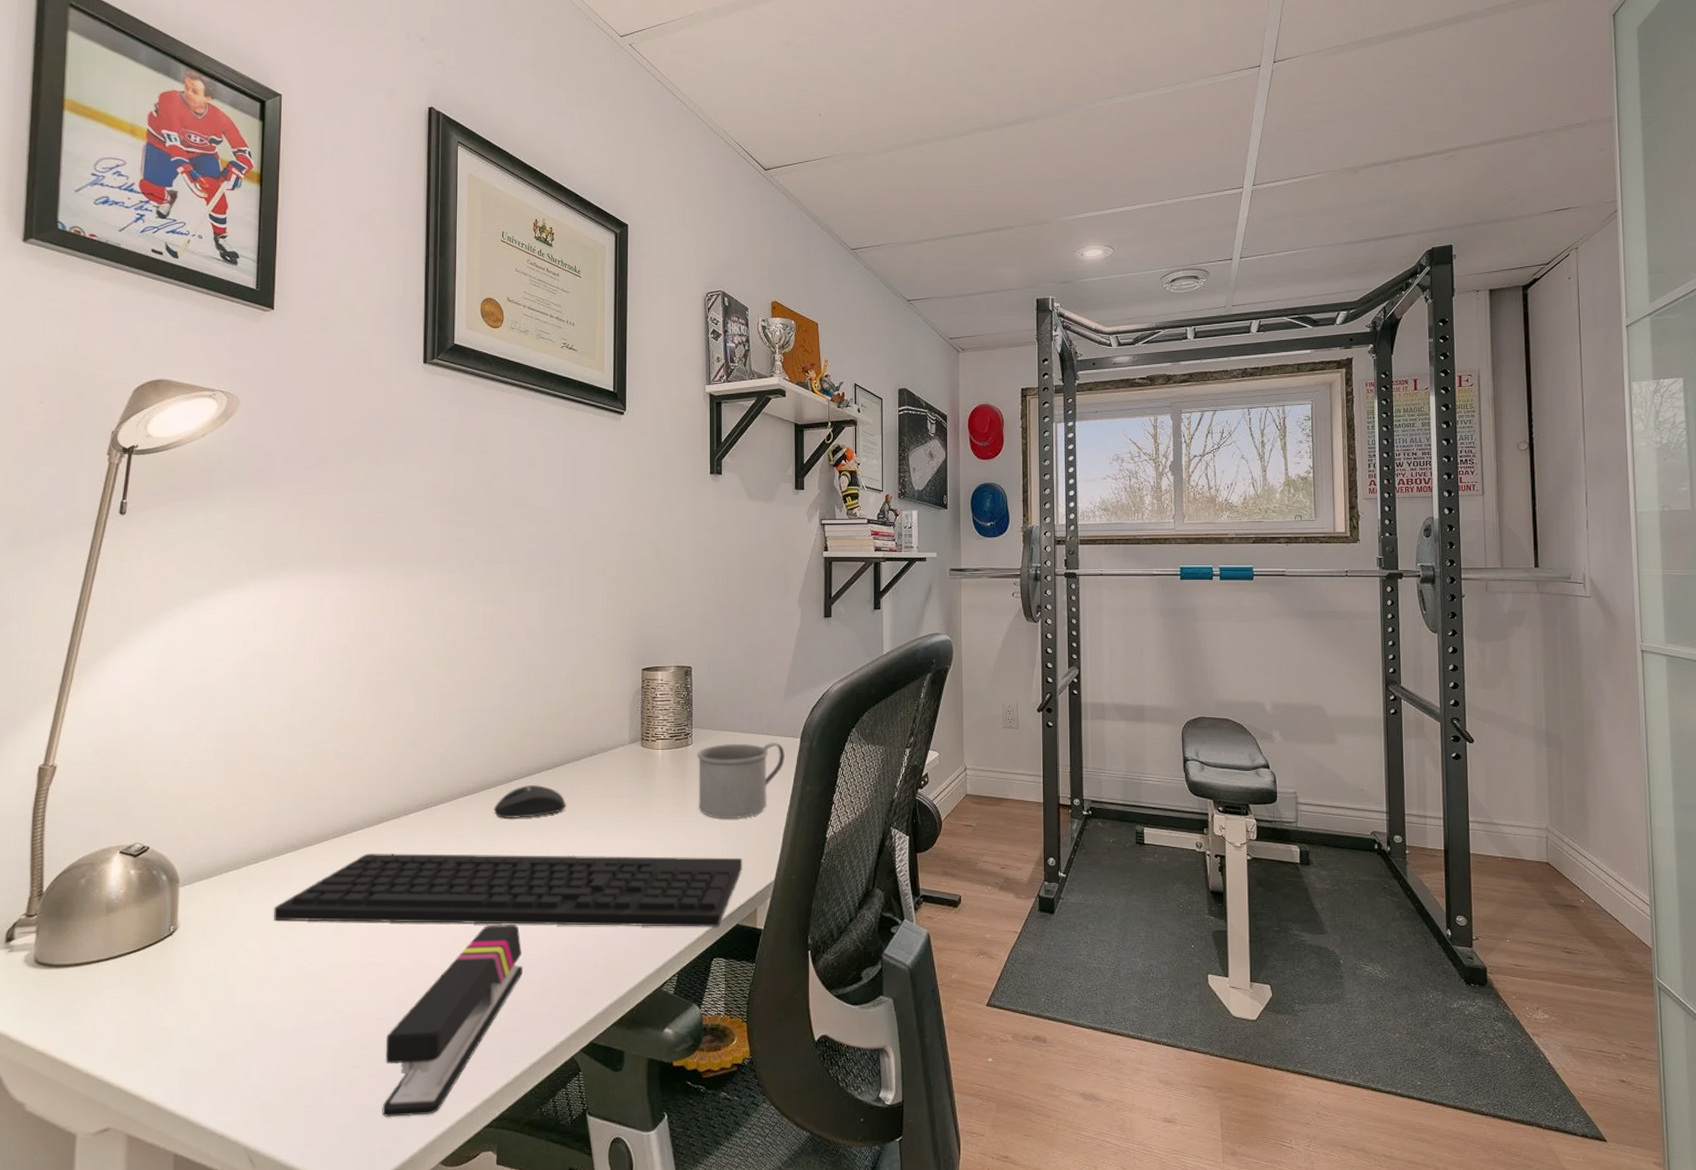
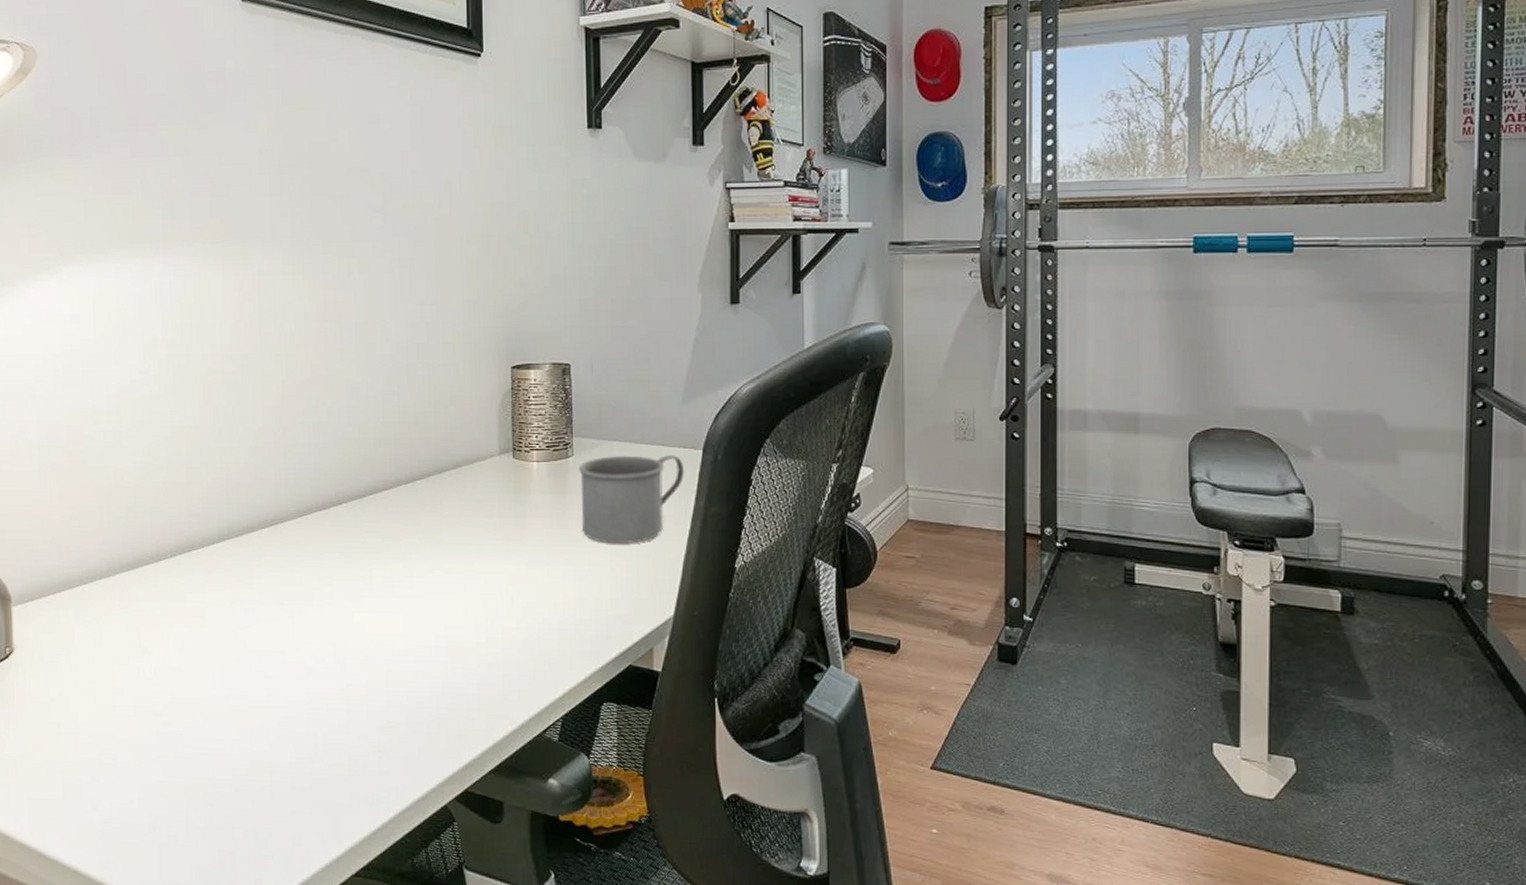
keyboard: present [273,852,743,927] -> none [112,573,636,668]
stapler: present [382,925,523,1118] -> none [240,657,387,861]
mouse: present [493,785,567,819] -> none [346,501,429,540]

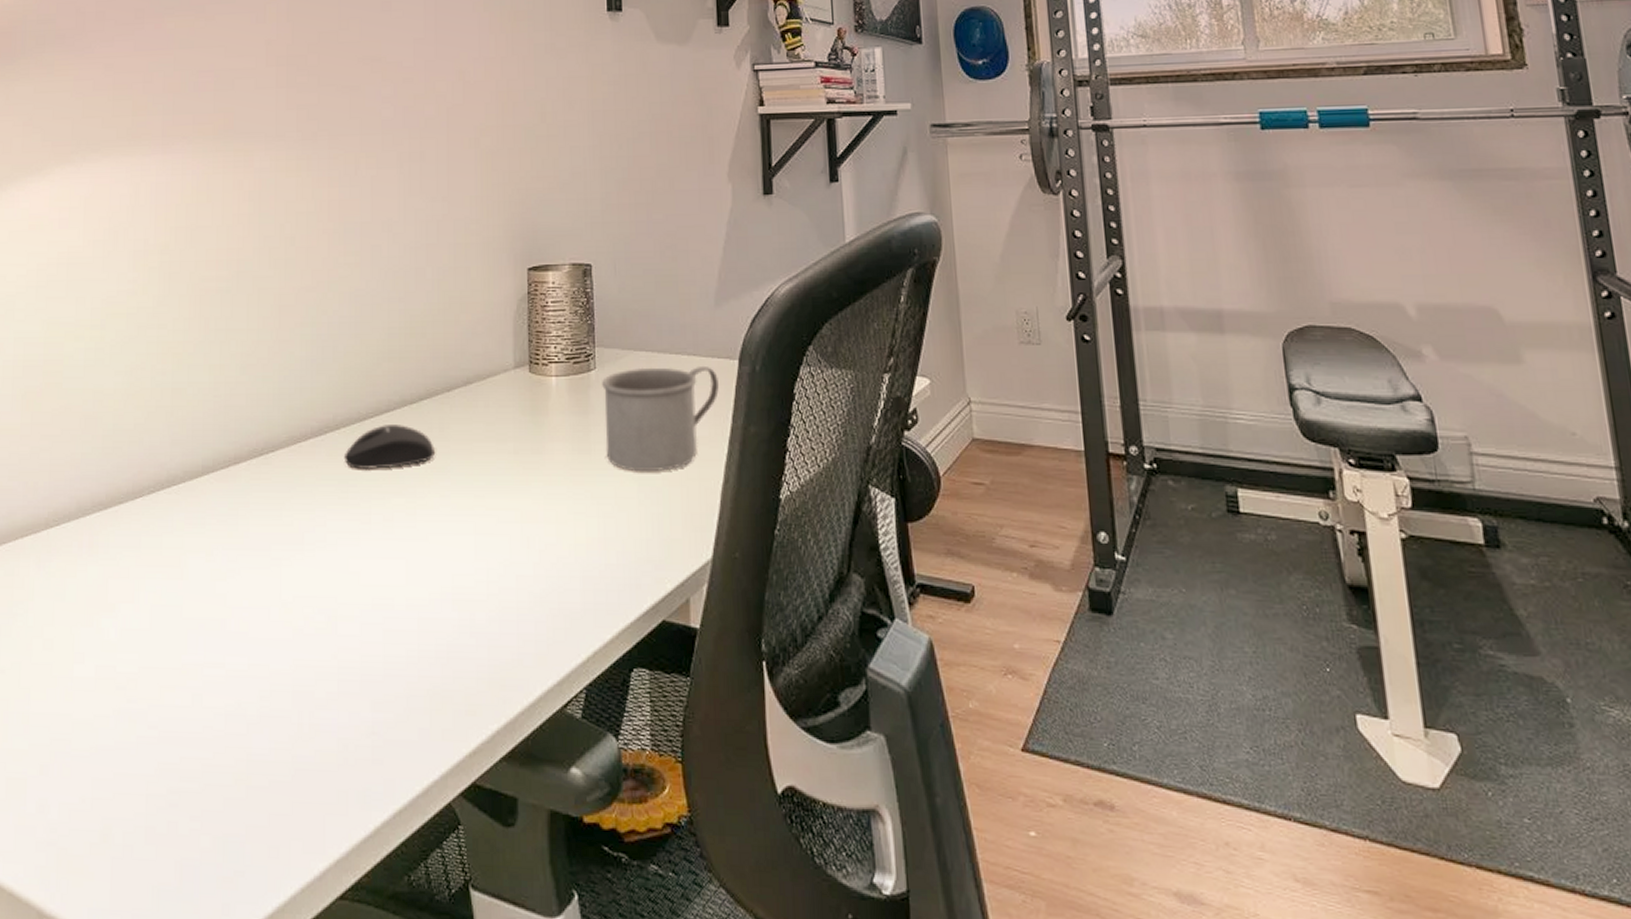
mouse: none [346,501,429,540] -> present [343,425,436,471]

